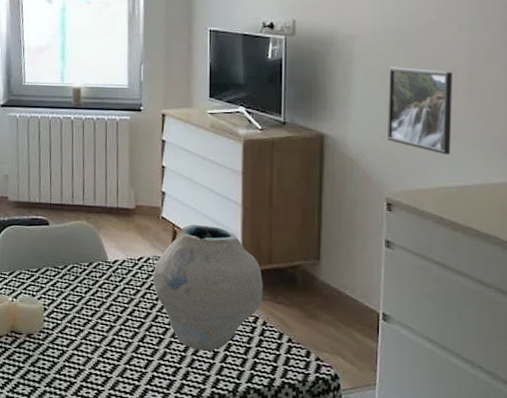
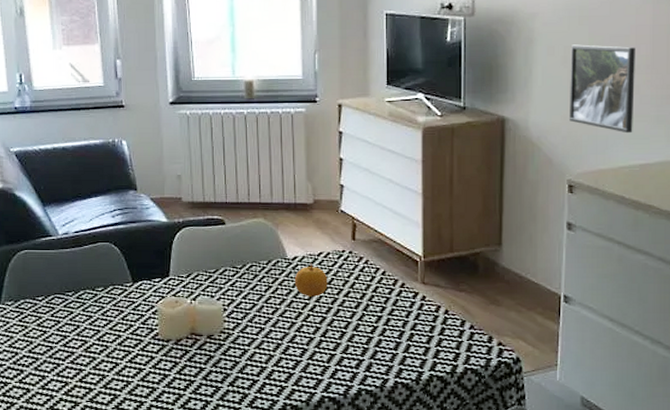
fruit: none [114,266,147,301] -> present [294,262,328,297]
vase: present [152,224,263,351] -> none [333,216,445,342]

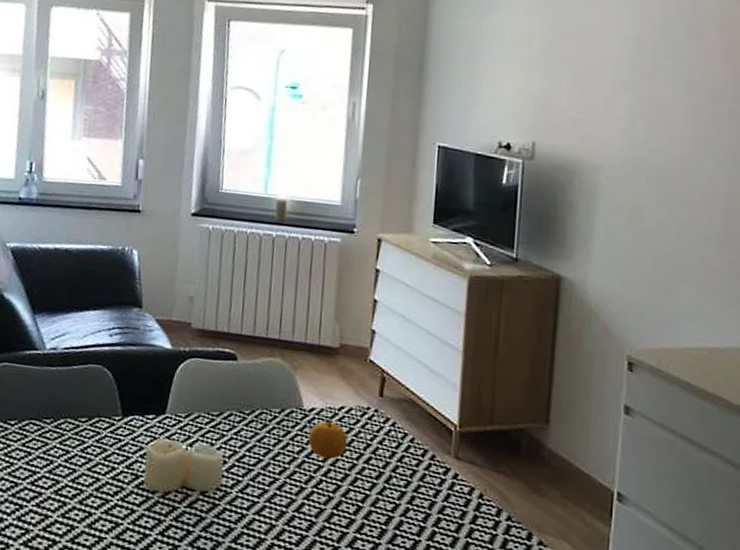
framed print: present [570,44,635,134] -> none [632,204,707,311]

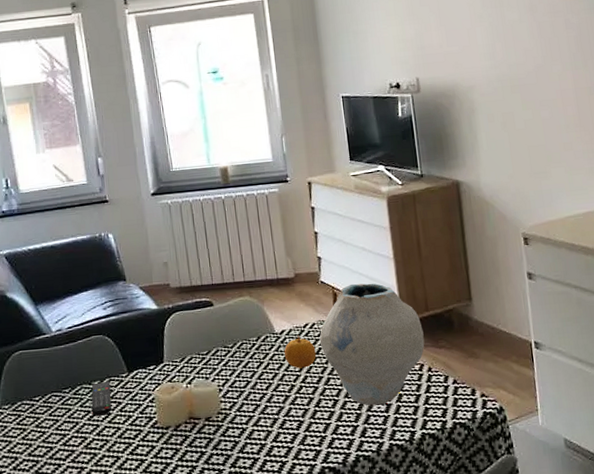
remote control: none [71,420,100,460] -> present [91,381,112,416]
vase: none [353,371,482,526] -> present [319,283,425,406]

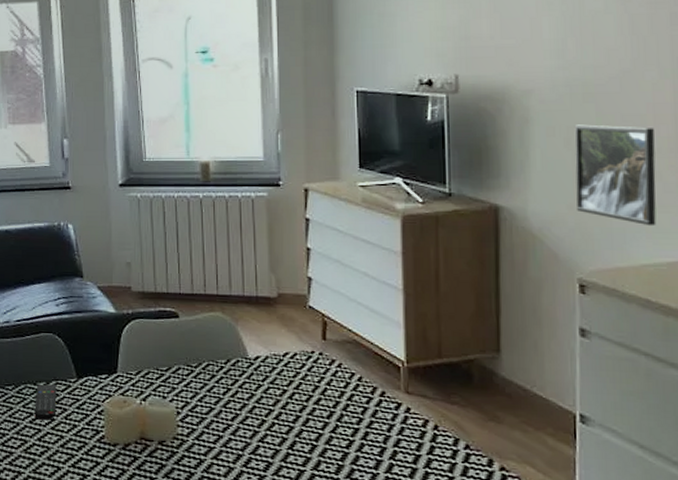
fruit: present [284,334,316,369] -> none [256,363,295,403]
vase: present [319,283,425,406] -> none [301,313,433,460]
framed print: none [507,109,572,186] -> present [574,124,656,226]

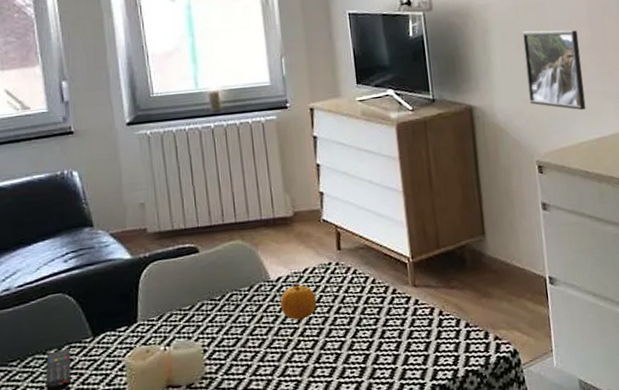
fruit: none [256,363,295,403] -> present [280,281,317,320]

